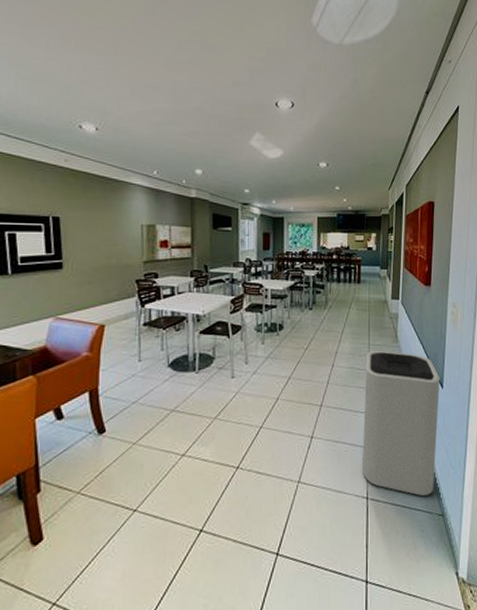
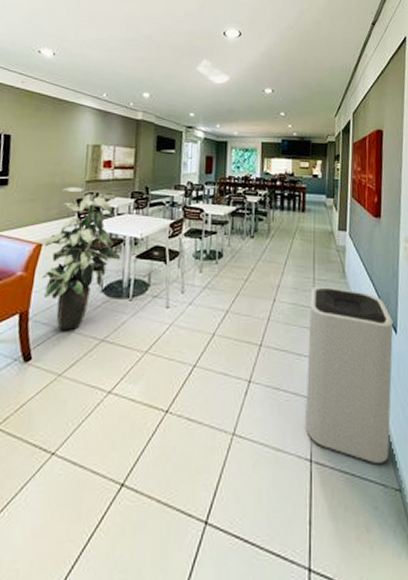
indoor plant: none [107,268,185,405] -> present [42,187,121,331]

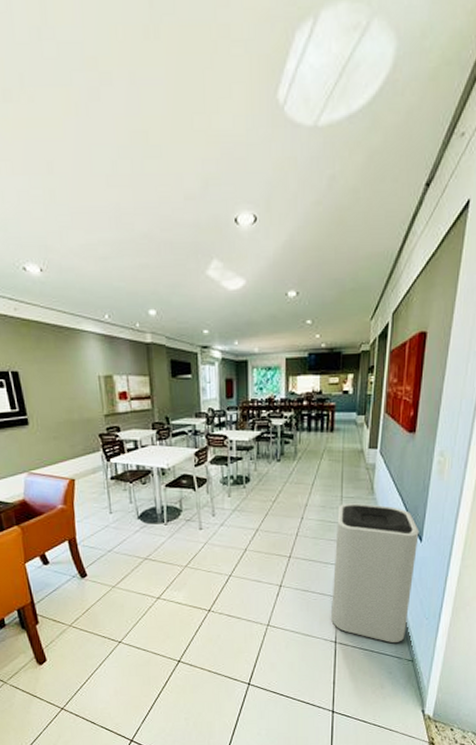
indoor plant: present [42,187,121,331] -> none [77,422,151,553]

